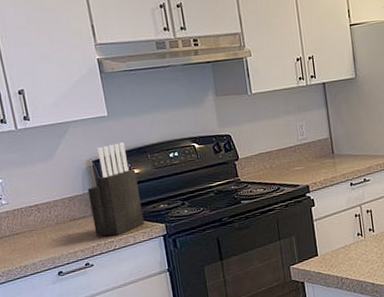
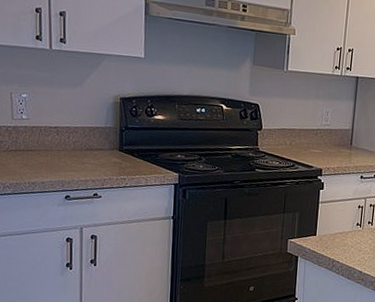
knife block: present [87,142,144,236] -> none [109,86,161,174]

